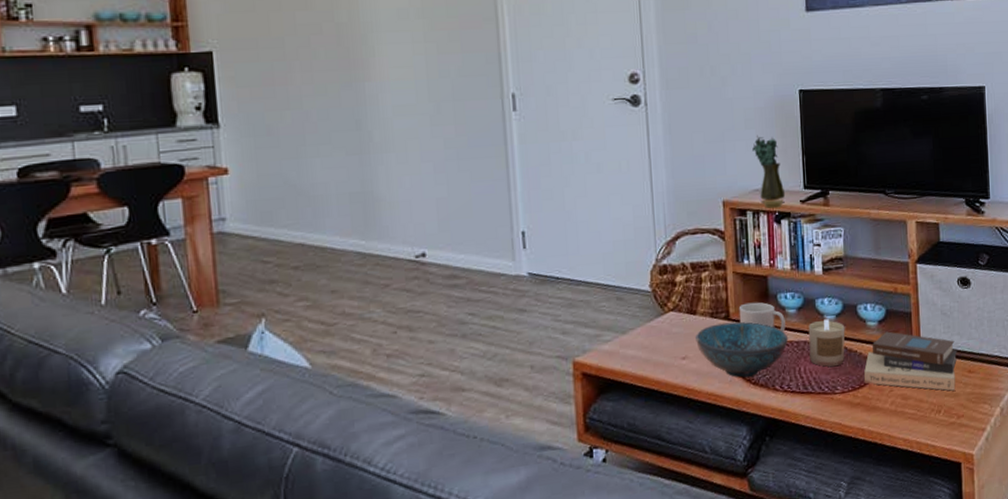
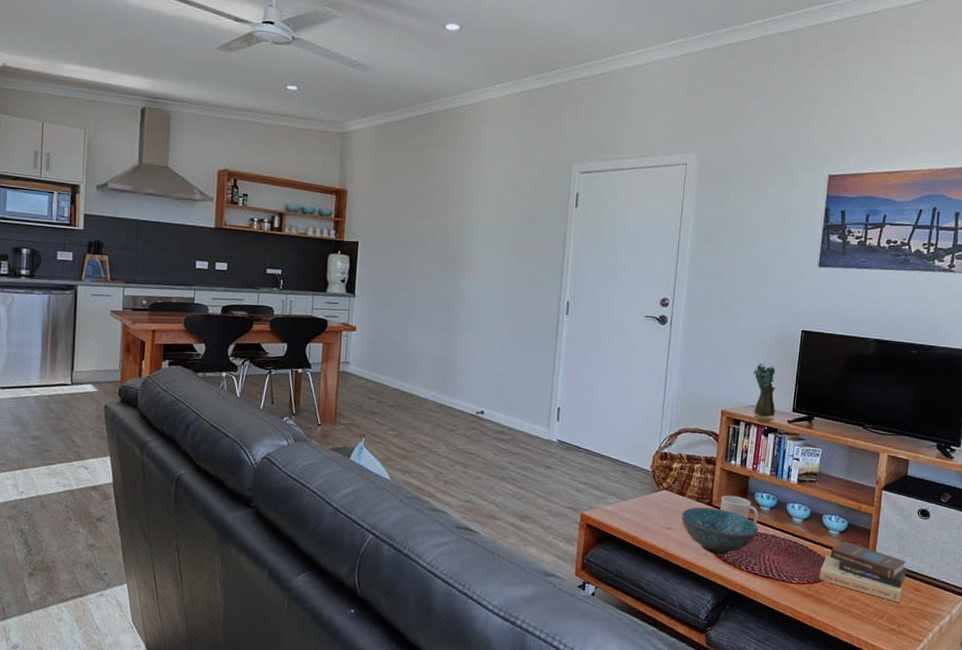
candle: present [808,319,846,367] -> none [774,521,810,561]

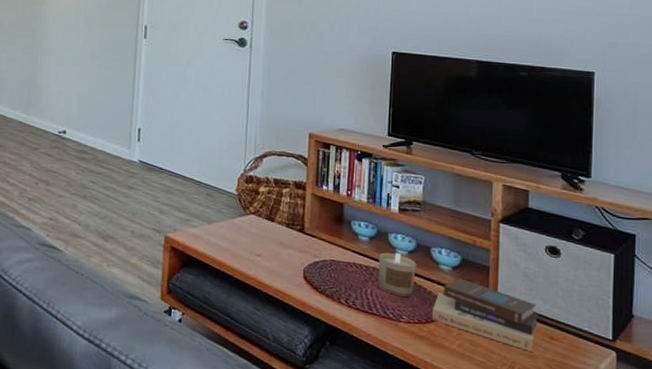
decorative bowl: present [681,507,759,555] -> none [271,233,358,286]
mug: present [719,495,759,524] -> none [313,222,357,255]
vase: present [753,361,776,424] -> none [342,84,369,148]
candle: none [774,521,810,561] -> present [377,252,417,298]

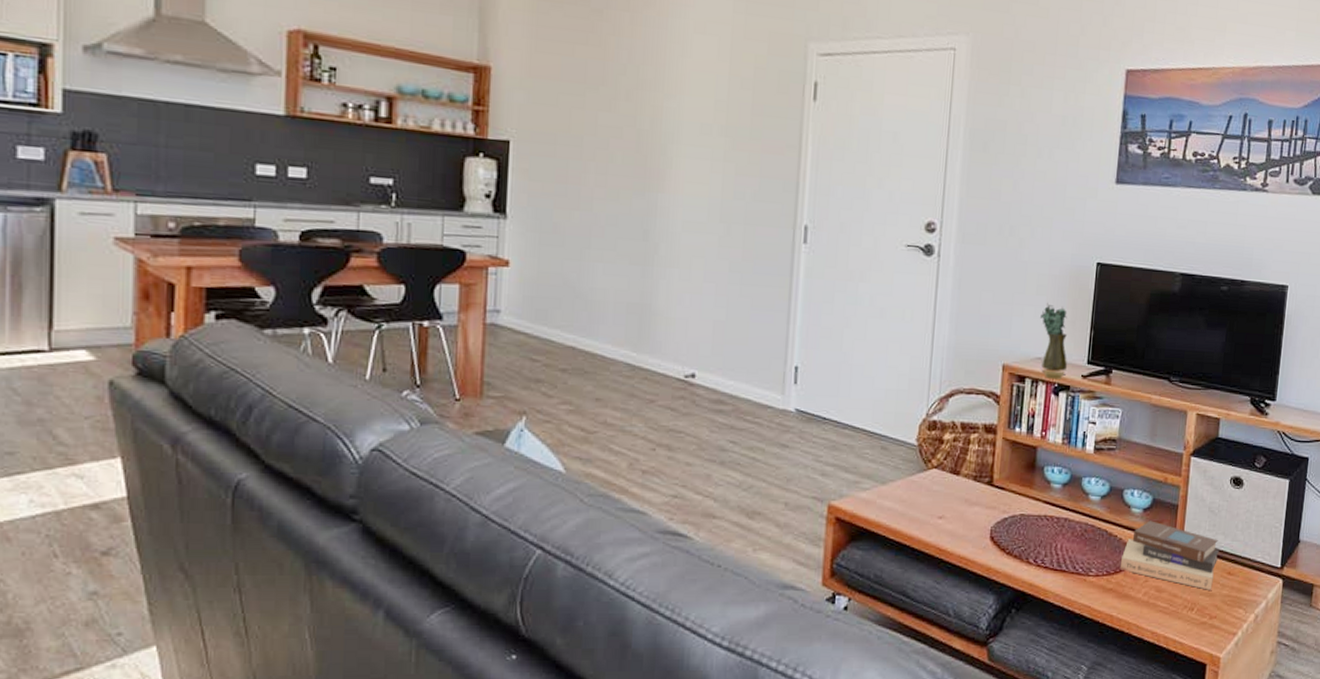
vase: none [342,84,369,148] -> present [1040,302,1068,380]
candle: present [377,252,417,298] -> none [1068,499,1109,549]

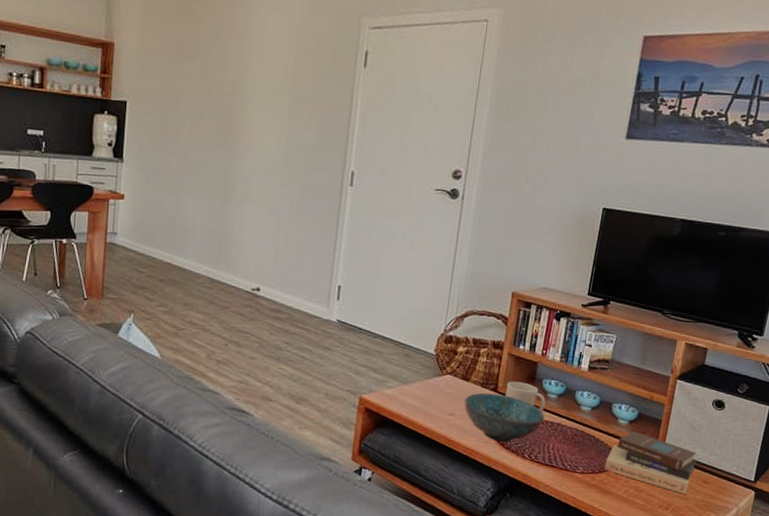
decorative bowl: none [955,488,1050,546] -> present [464,393,545,442]
mug: none [1002,471,1049,506] -> present [505,381,546,412]
vase: present [1040,302,1068,380] -> none [546,241,573,307]

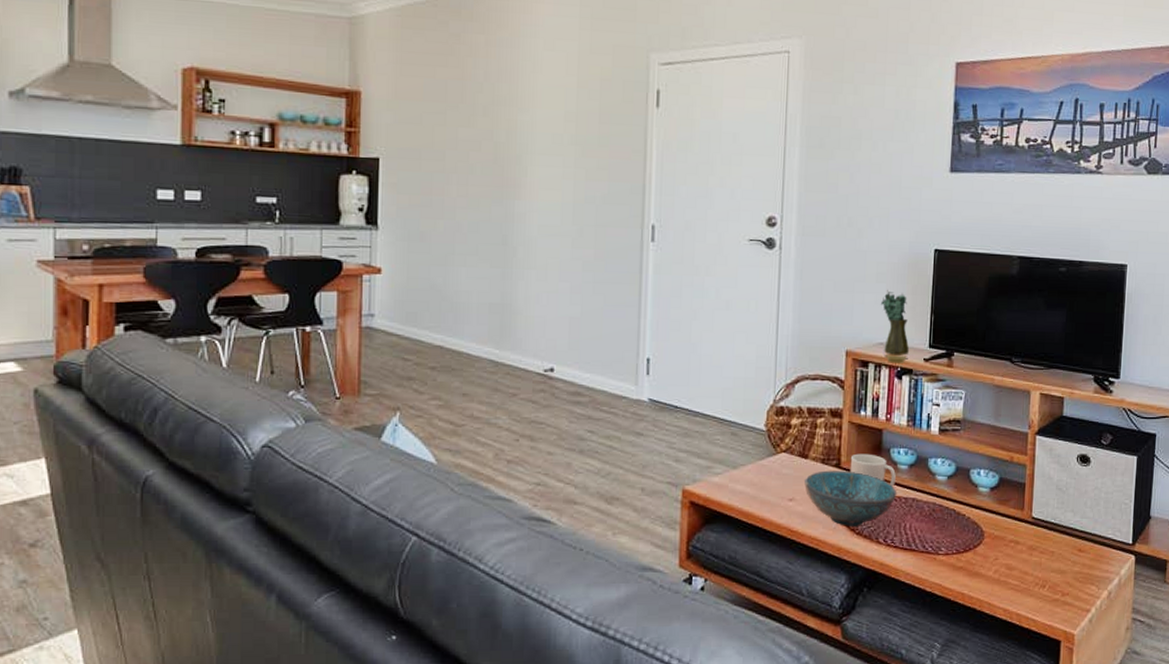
vase: none [546,241,573,307] -> present [881,289,910,363]
books: present [603,431,697,494] -> none [969,499,1069,567]

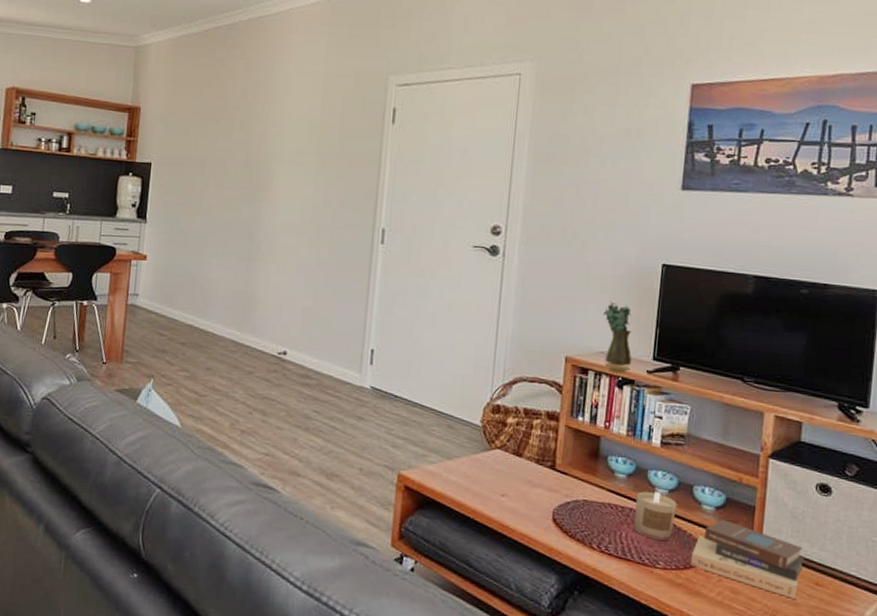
decorative bowl: present [804,470,897,526] -> none [518,470,614,529]
mug: present [850,453,896,487] -> none [564,457,613,494]
candle: none [916,479,956,528] -> present [633,491,677,541]
books: none [969,499,1069,567] -> present [689,519,805,599]

